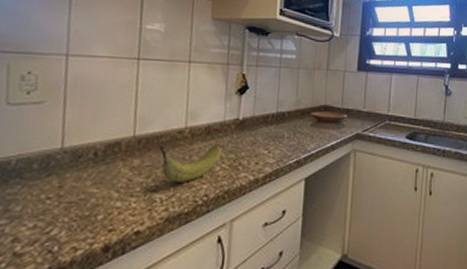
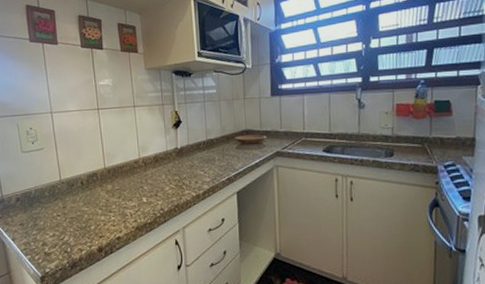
fruit: present [159,143,222,182] -> none [123,168,169,200]

